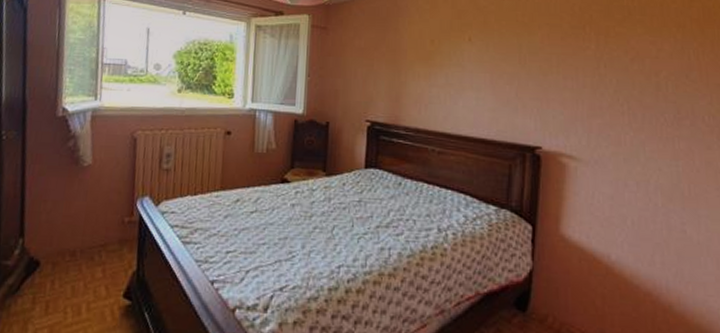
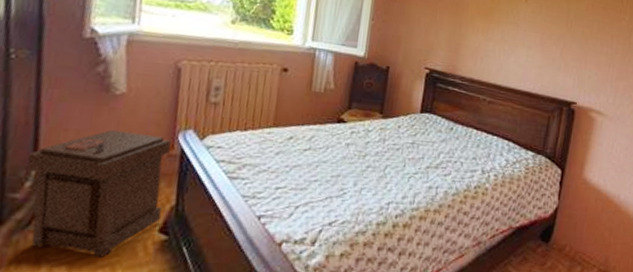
nightstand: none [15,199,131,322] -> present [26,129,171,258]

